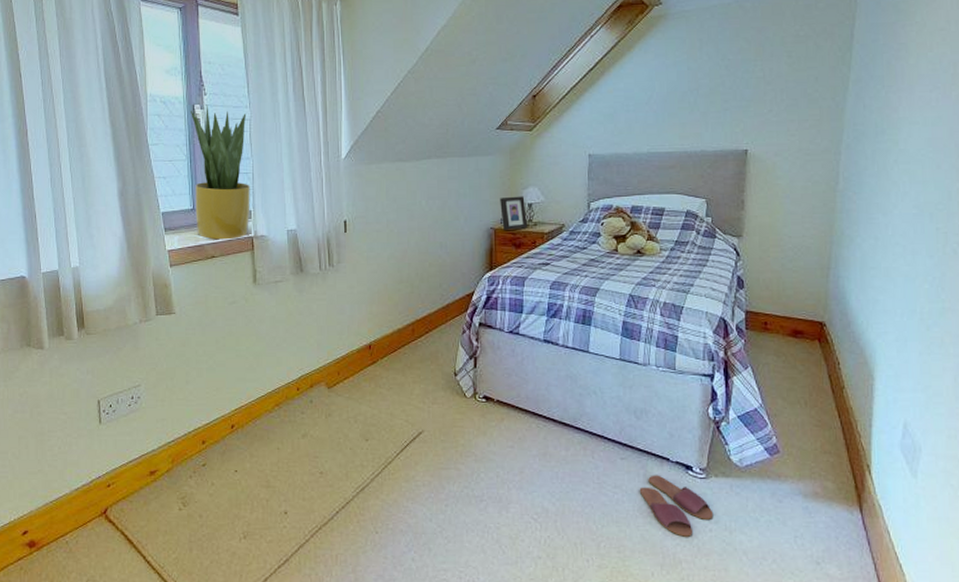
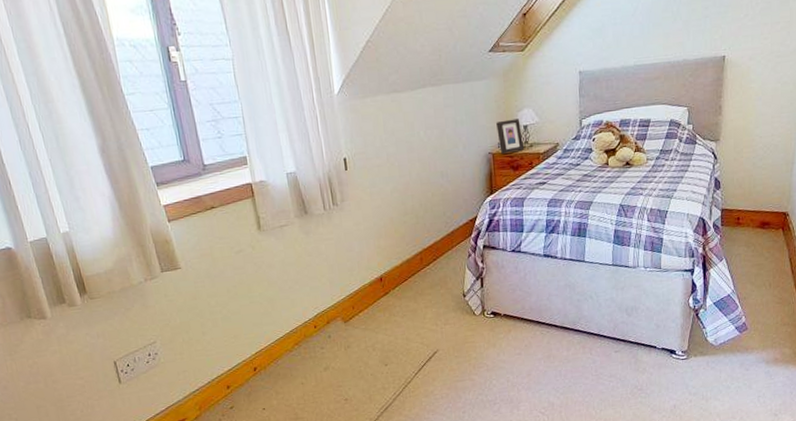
planter: present [191,104,250,240] -> none [165,45,246,190]
slippers: present [639,475,714,537] -> none [631,361,693,410]

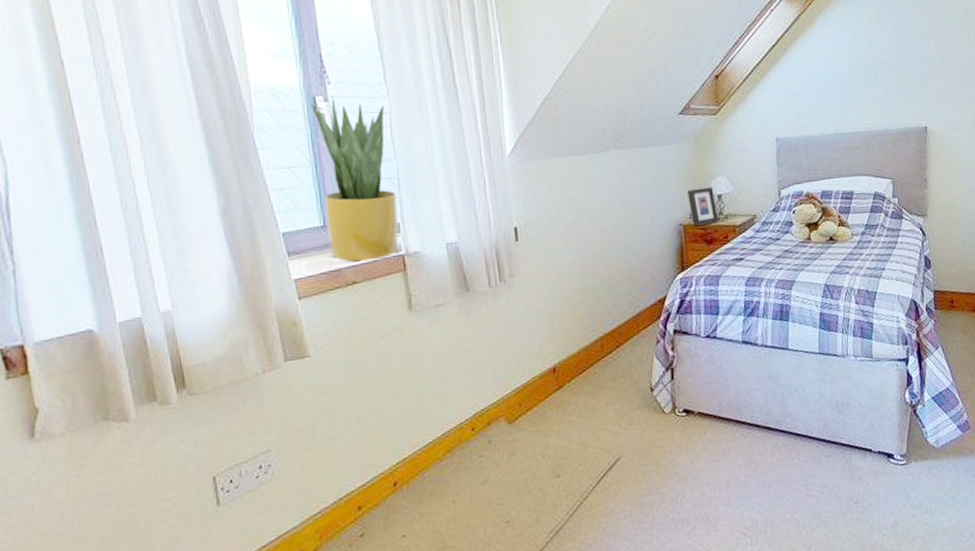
planter: none [165,45,246,190] -> present [311,96,399,262]

